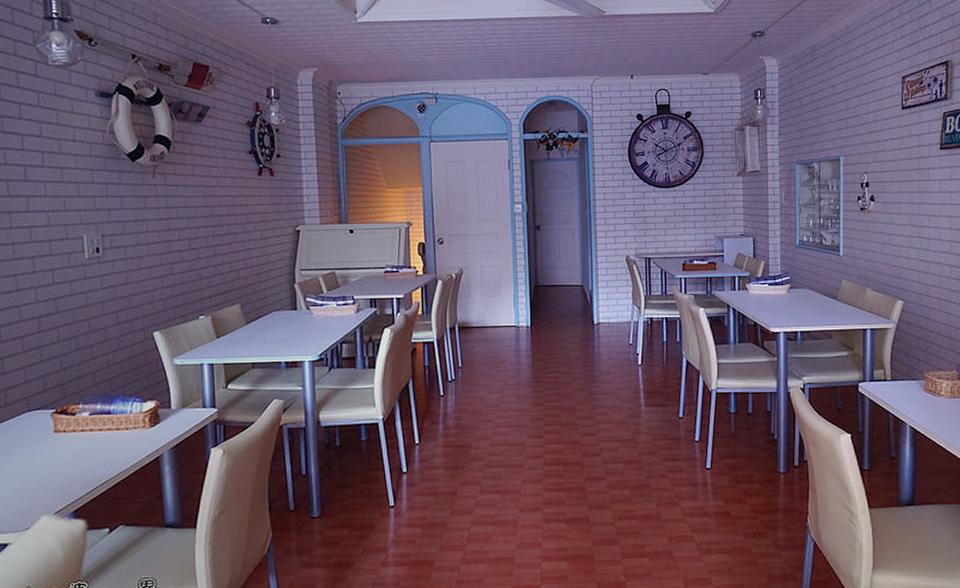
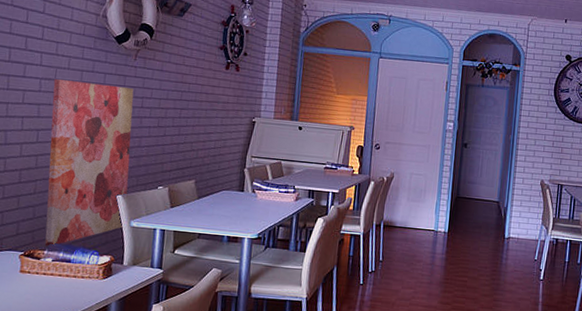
wall art: none [63,209,166,399] -> present [44,79,134,247]

